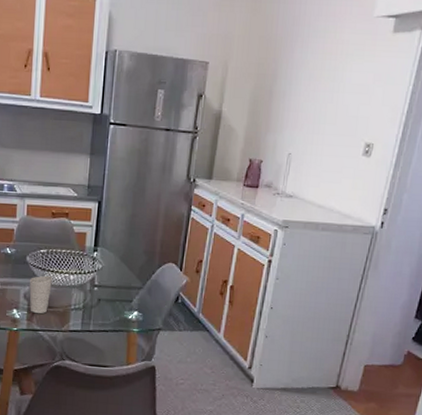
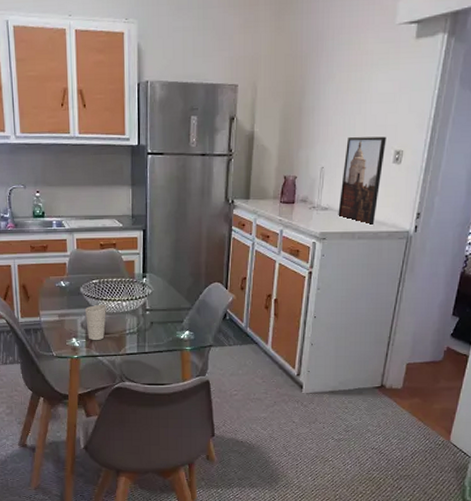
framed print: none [302,124,358,218] -> present [338,136,387,226]

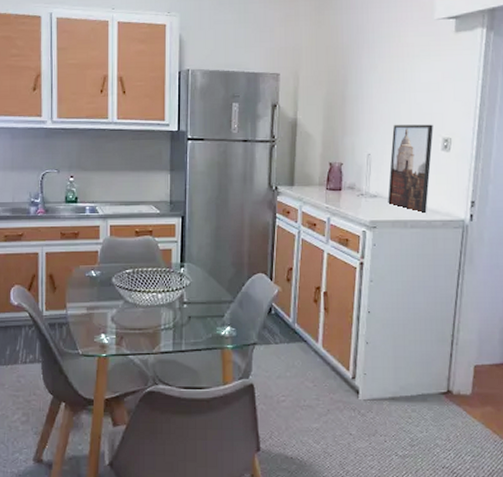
cup: present [84,304,106,340] -> none [116,296,140,336]

